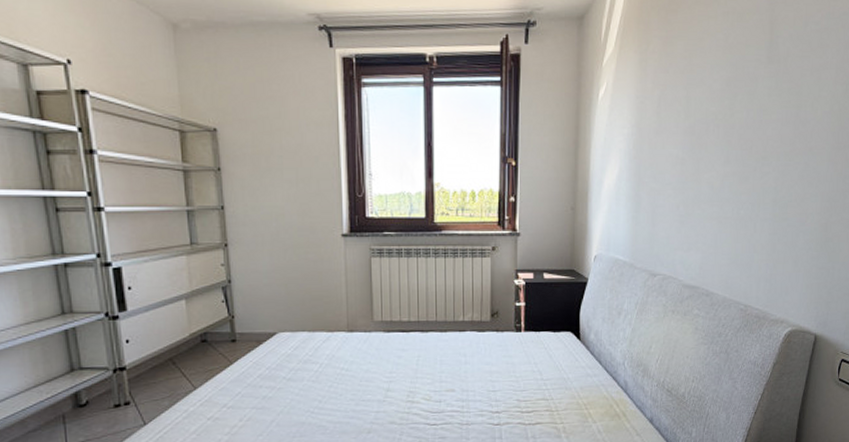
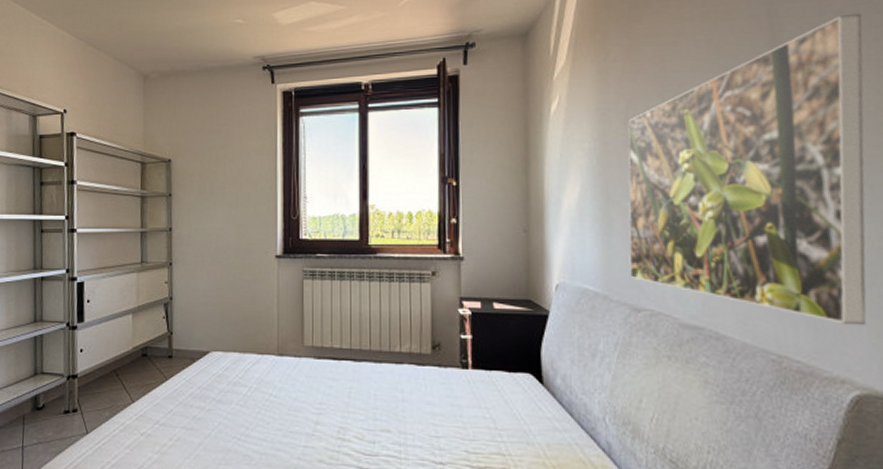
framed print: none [651,26,832,280] -> present [628,13,867,326]

